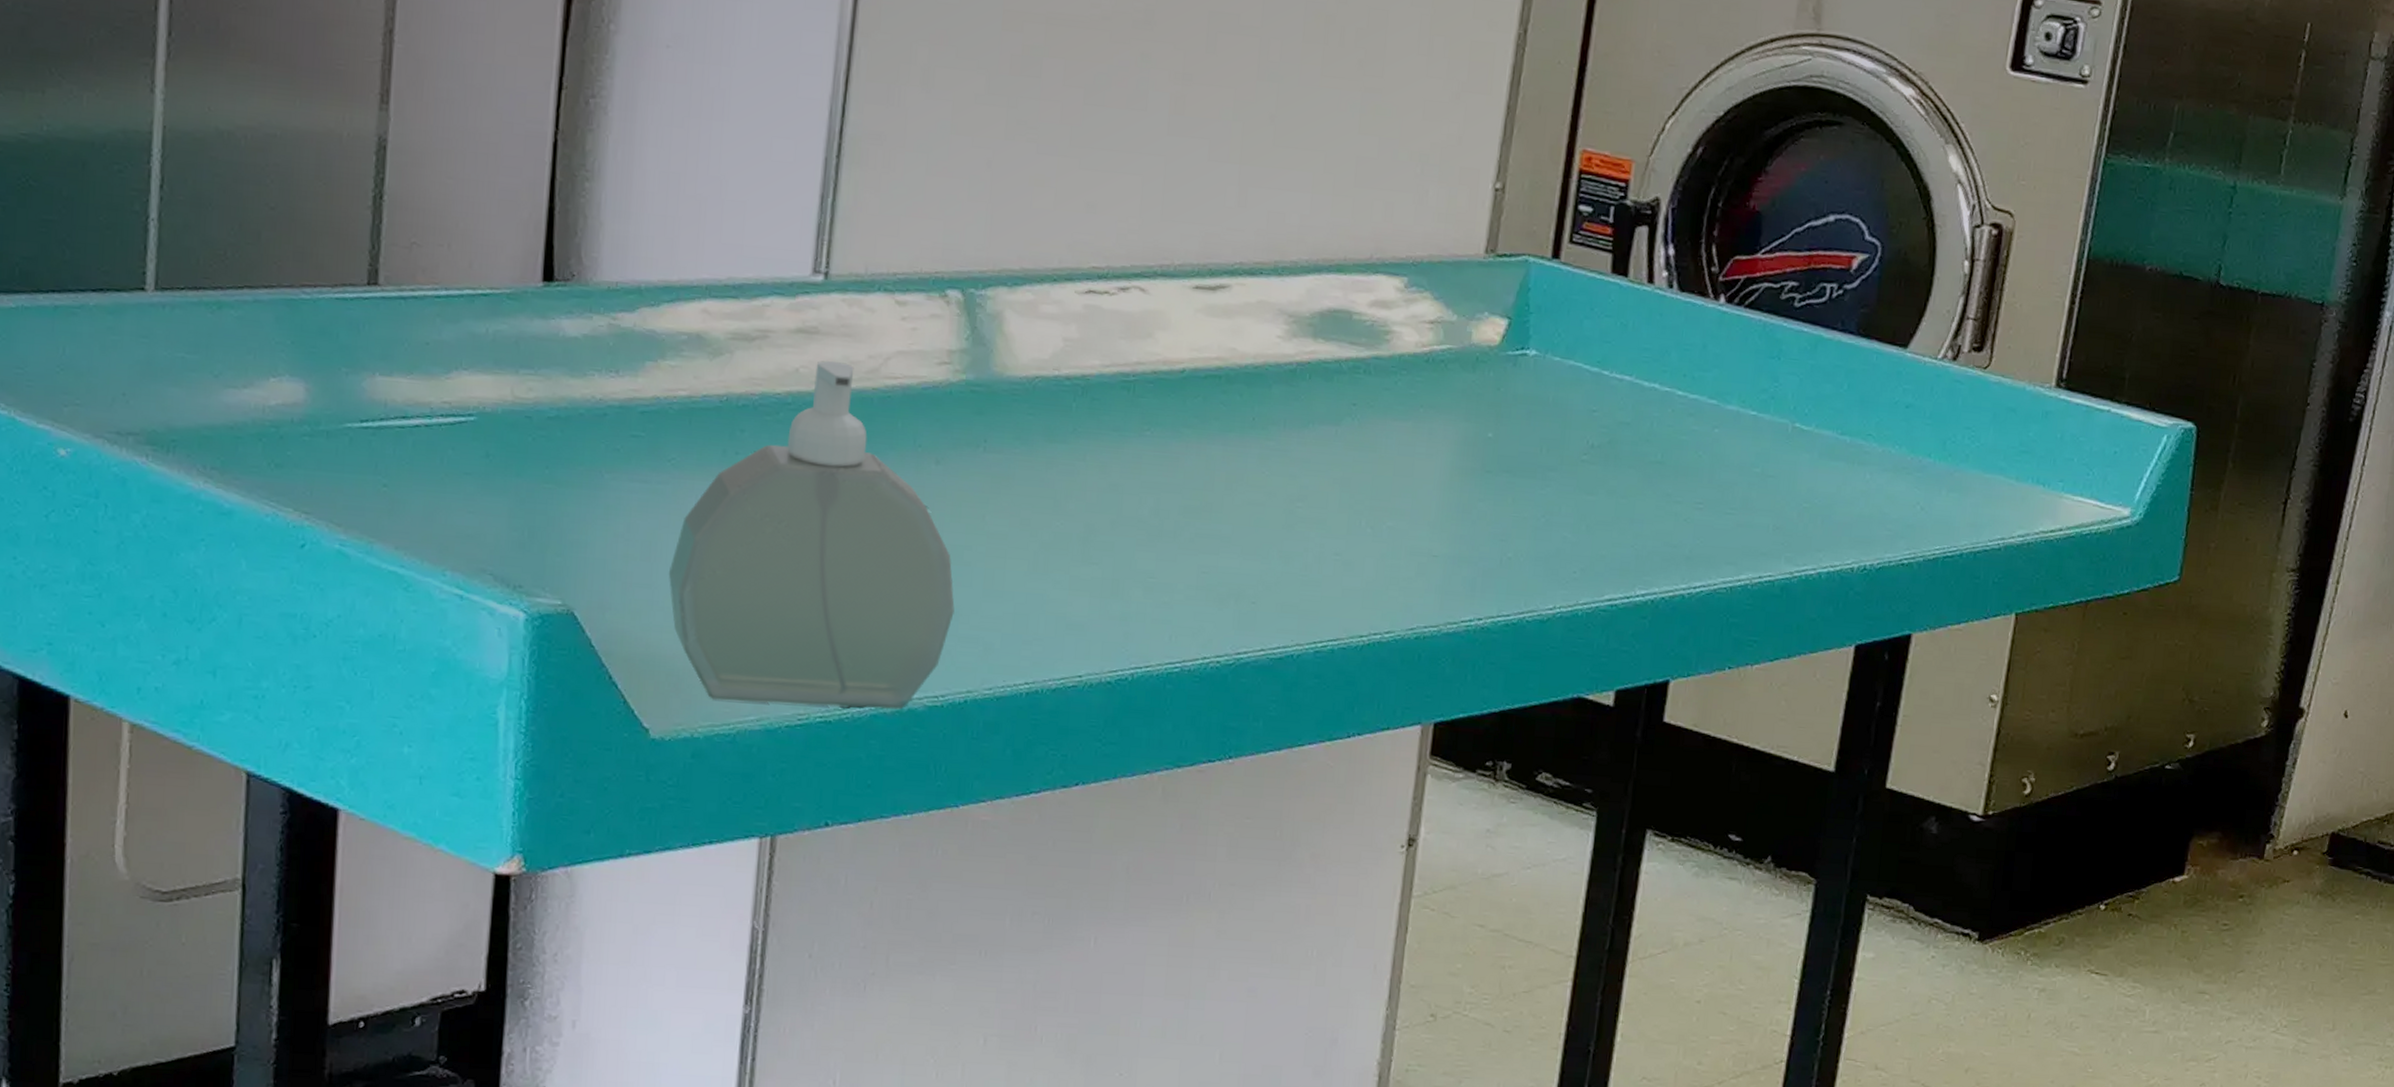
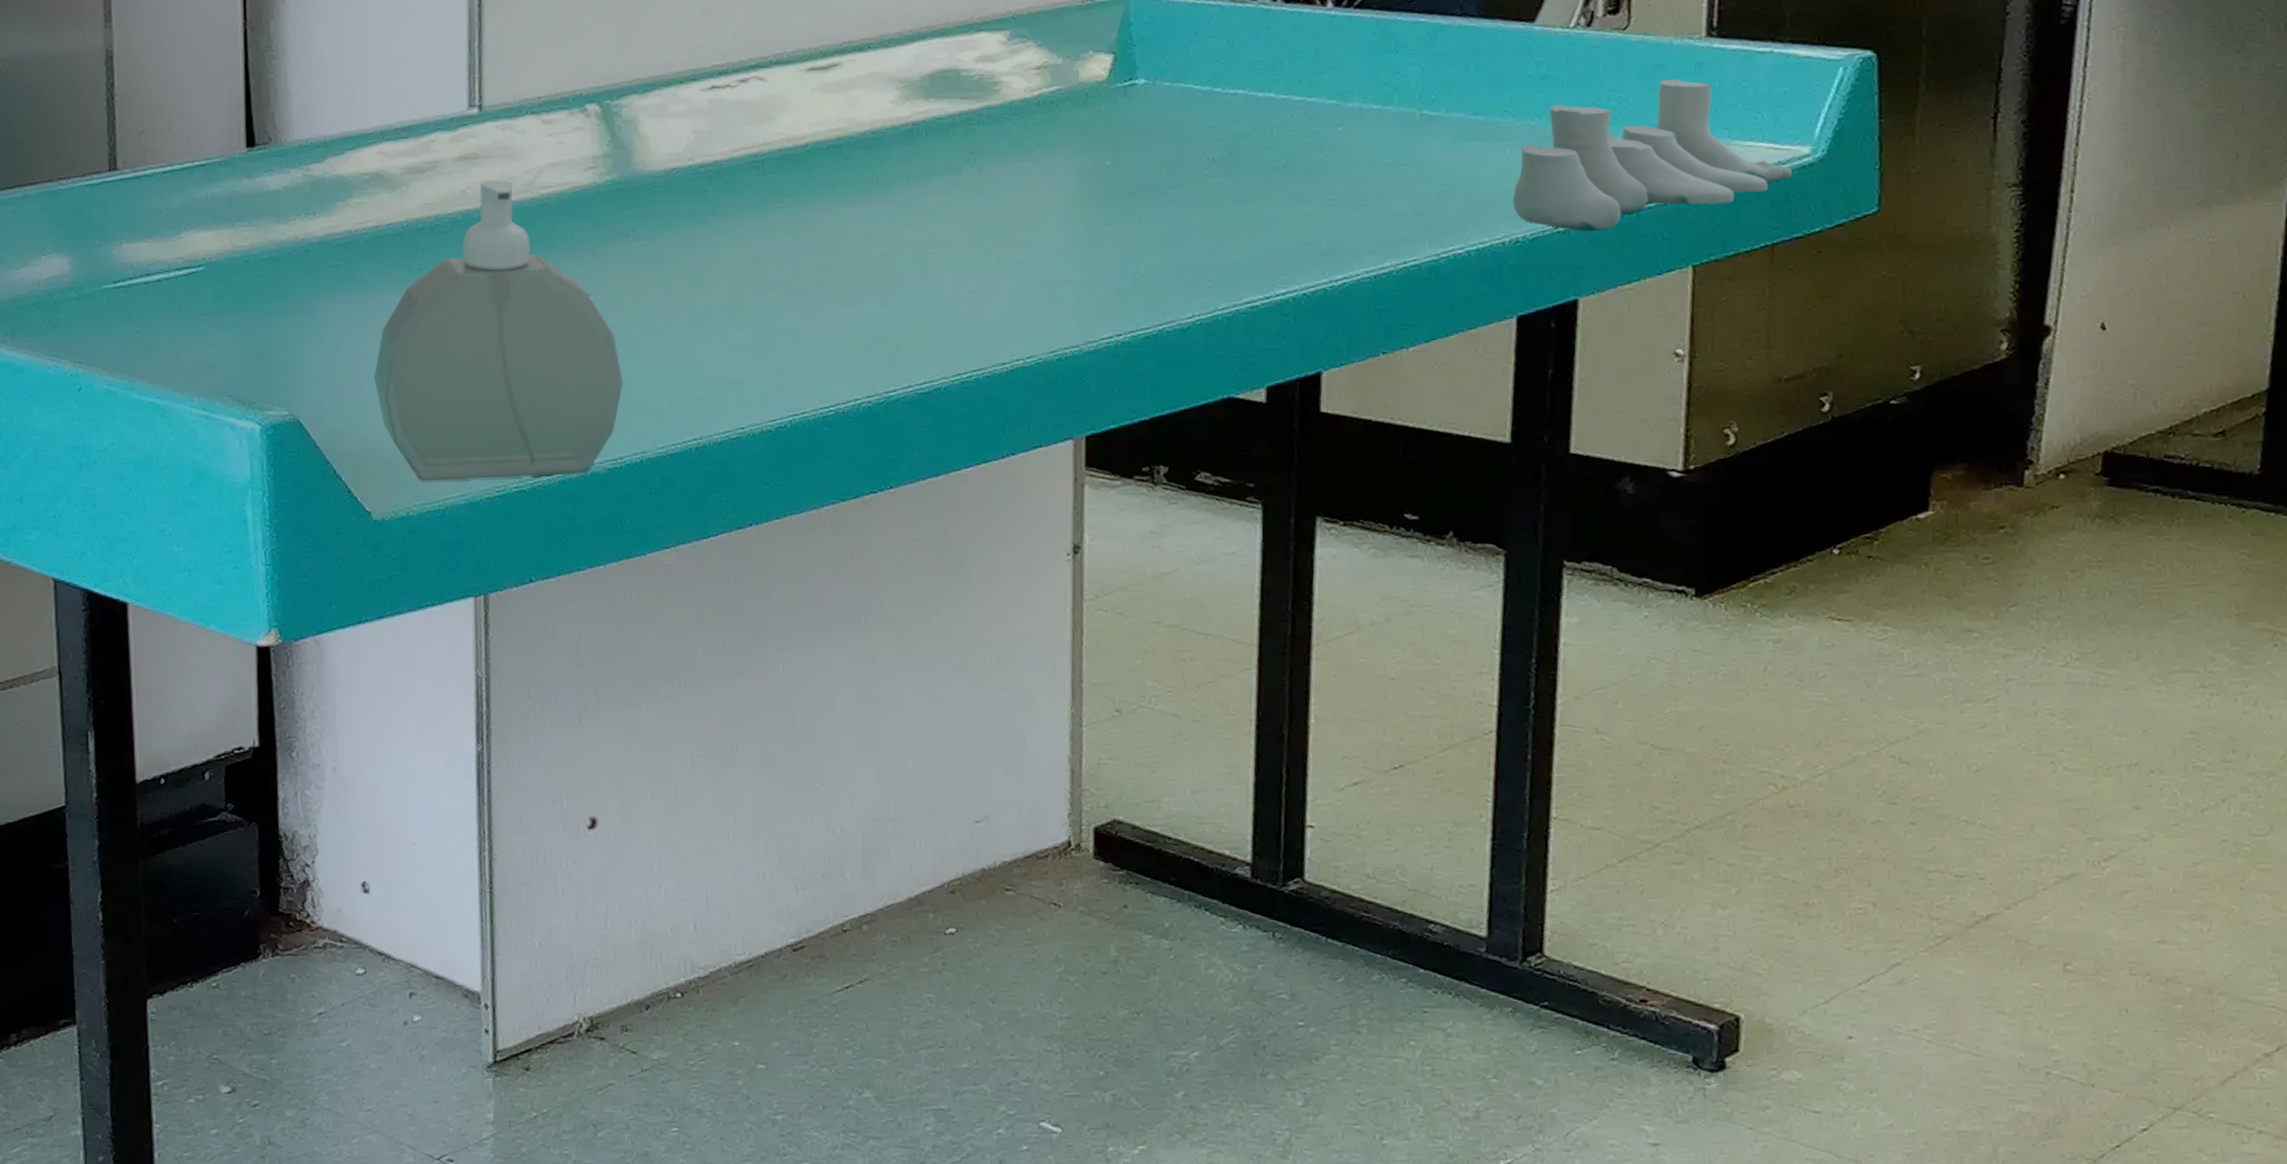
socks: none [1865,425,2112,568] -> present [1513,79,1792,231]

